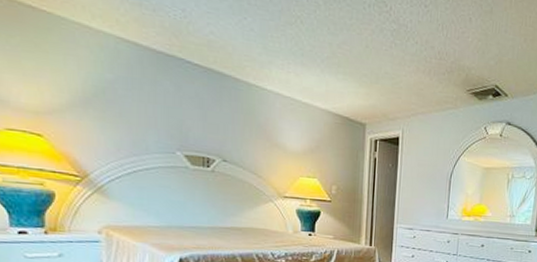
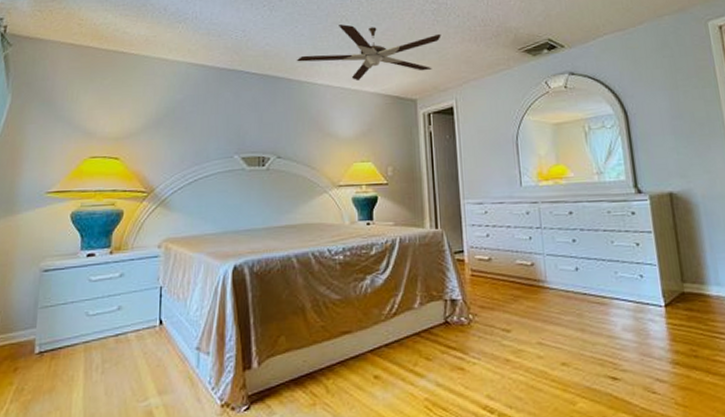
ceiling fan: none [244,26,397,96] -> present [296,24,441,81]

